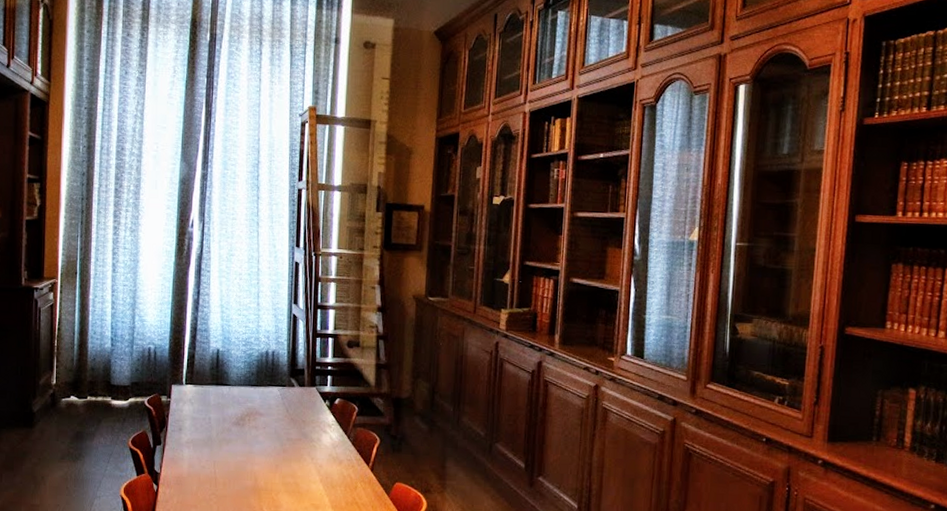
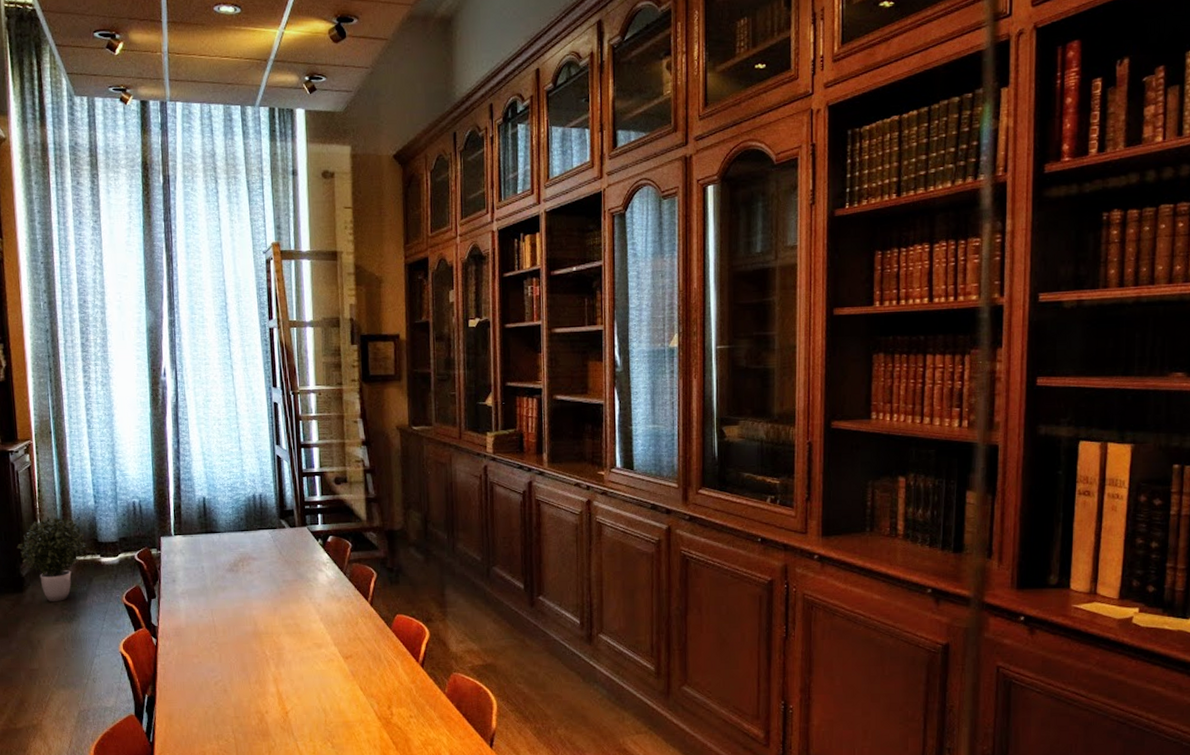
potted plant: none [31,355,99,440] -> present [17,517,87,601]

